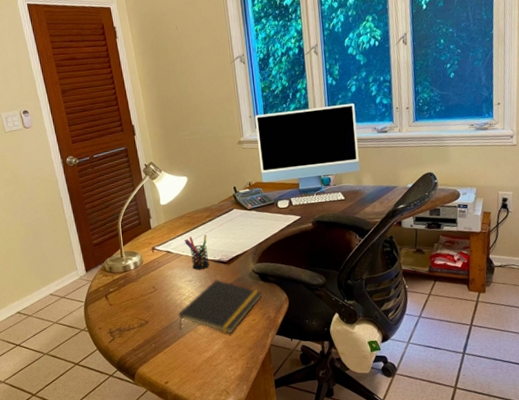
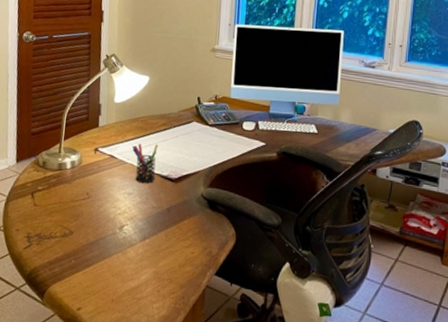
notepad: present [178,279,262,334] -> none [106,198,208,264]

